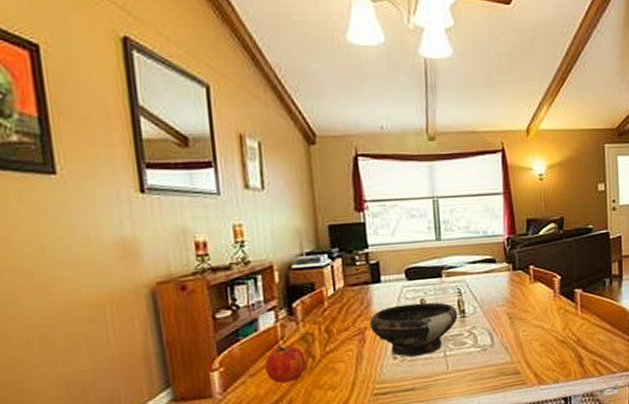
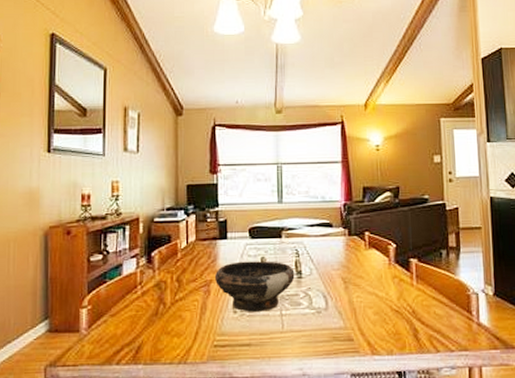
fruit: present [264,345,306,383] -> none [123,290,158,325]

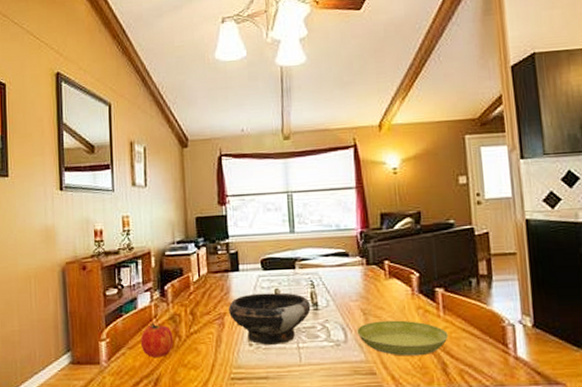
fruit: none [123,290,158,325] -> present [140,323,174,357]
saucer: none [337,288,420,323] -> present [356,320,448,356]

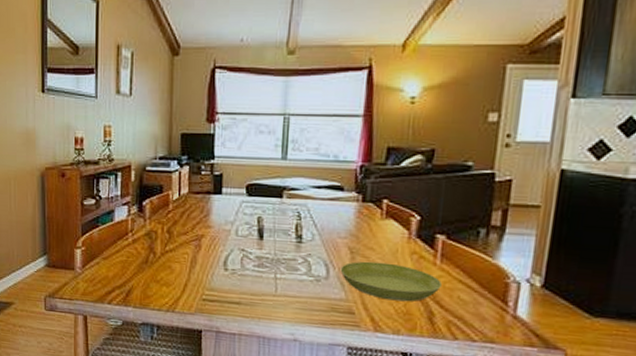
fruit: present [140,323,174,357] -> none [115,237,148,271]
bowl: present [228,292,311,345] -> none [206,219,294,273]

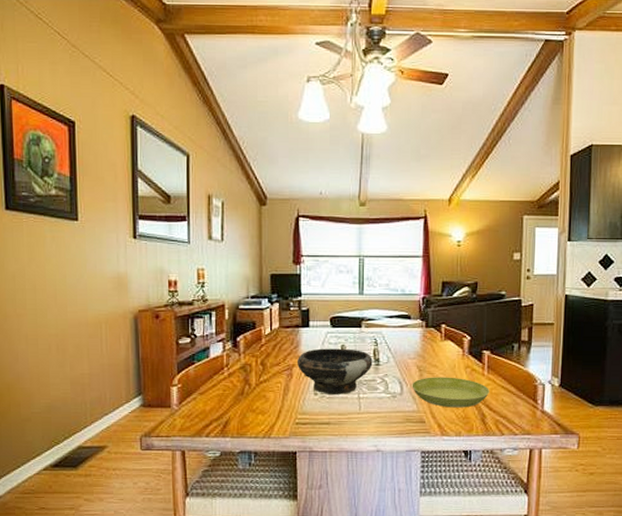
bowl: none [206,219,294,273] -> present [296,348,373,394]

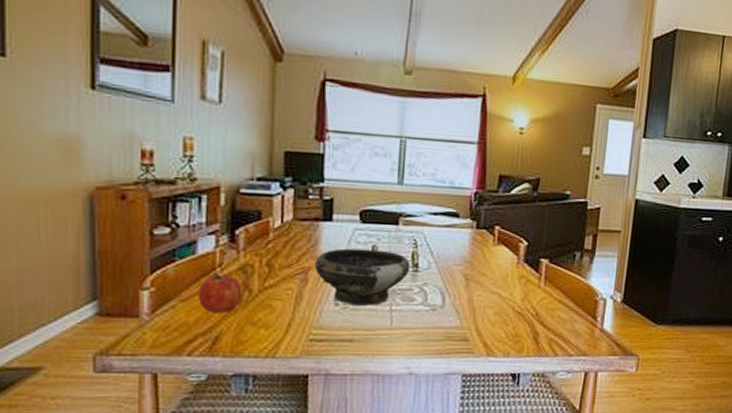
fruit: none [211,371,243,403] -> present [197,272,242,313]
saucer: present [412,377,489,408] -> none [455,287,545,325]

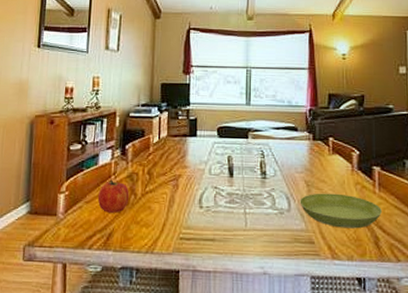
bowl: present [314,248,411,306] -> none [183,159,259,209]
saucer: none [455,287,545,325] -> present [299,193,382,229]

